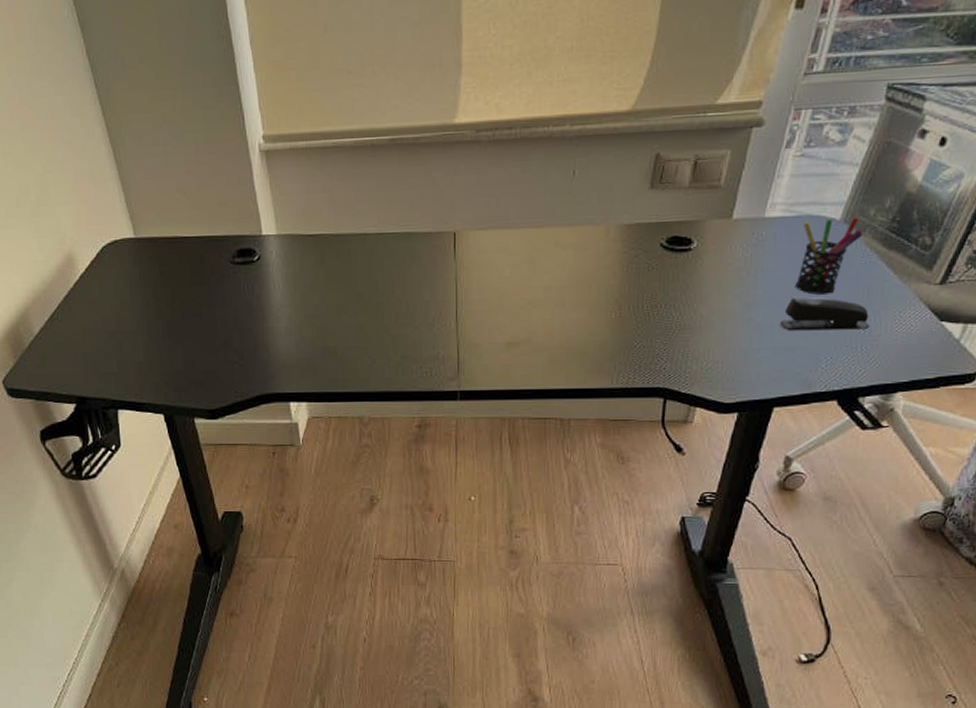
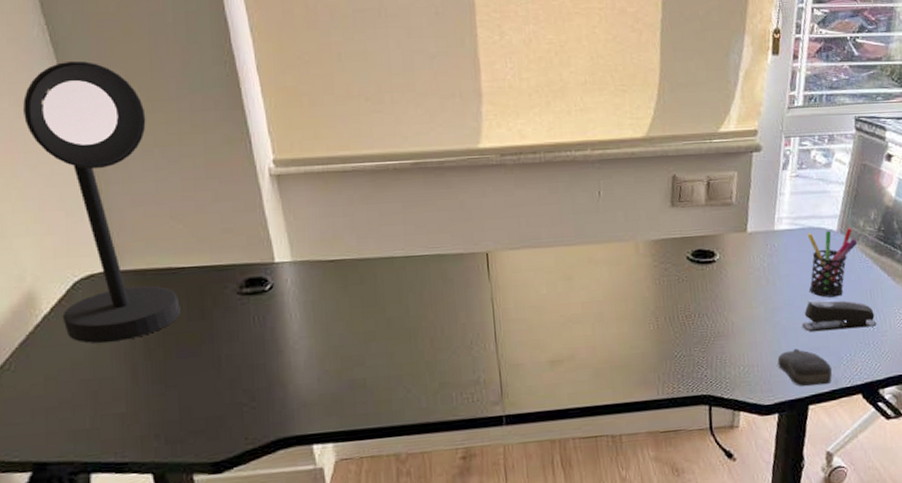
desk lamp: none [59,40,185,302] -> present [23,60,181,343]
computer mouse: none [746,347,807,388] -> present [777,348,833,387]

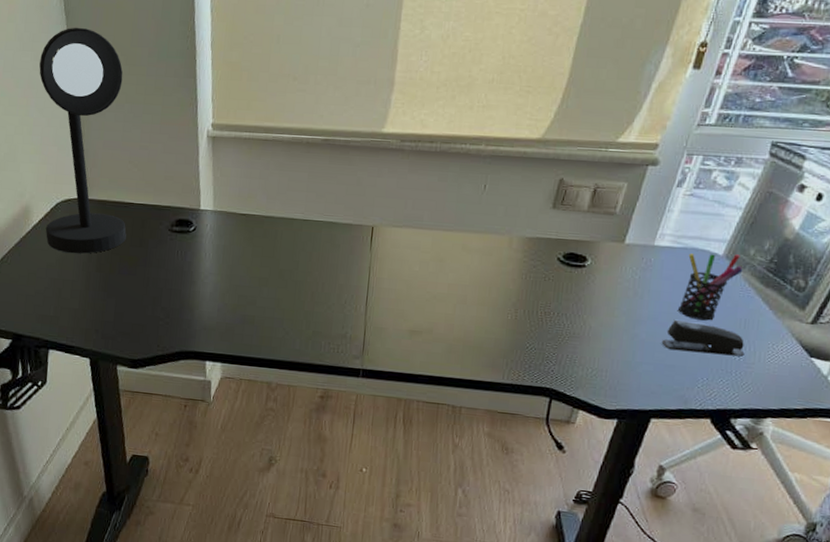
computer mouse: present [777,348,833,387] -> none [628,362,685,403]

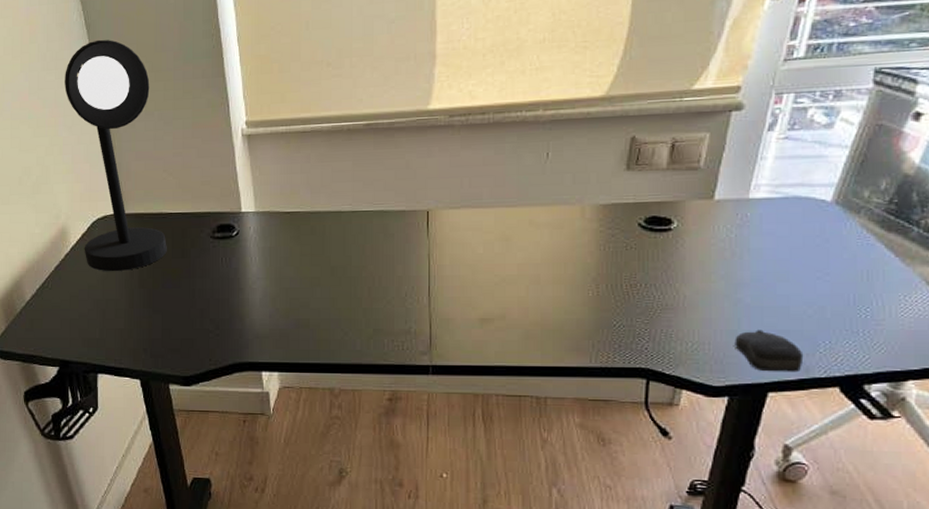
computer mouse: none [628,362,685,403] -> present [735,330,804,372]
stapler: present [661,320,745,357] -> none [770,279,871,313]
pen holder: present [678,254,743,321] -> none [786,198,858,276]

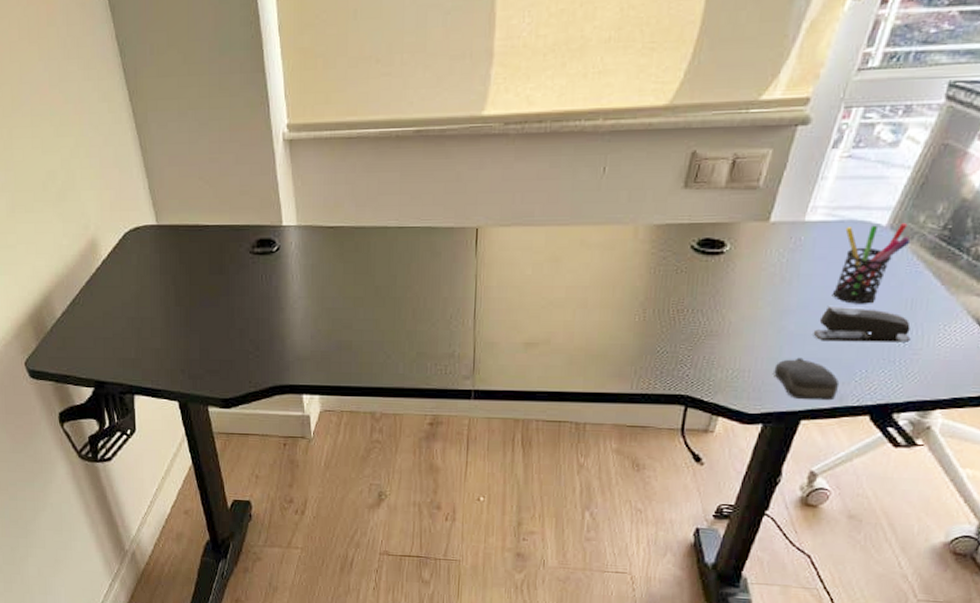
desk lamp: present [65,39,167,272] -> none [88,24,204,288]
stapler: none [770,279,871,313] -> present [813,307,911,342]
pen holder: none [786,198,858,276] -> present [833,223,911,304]

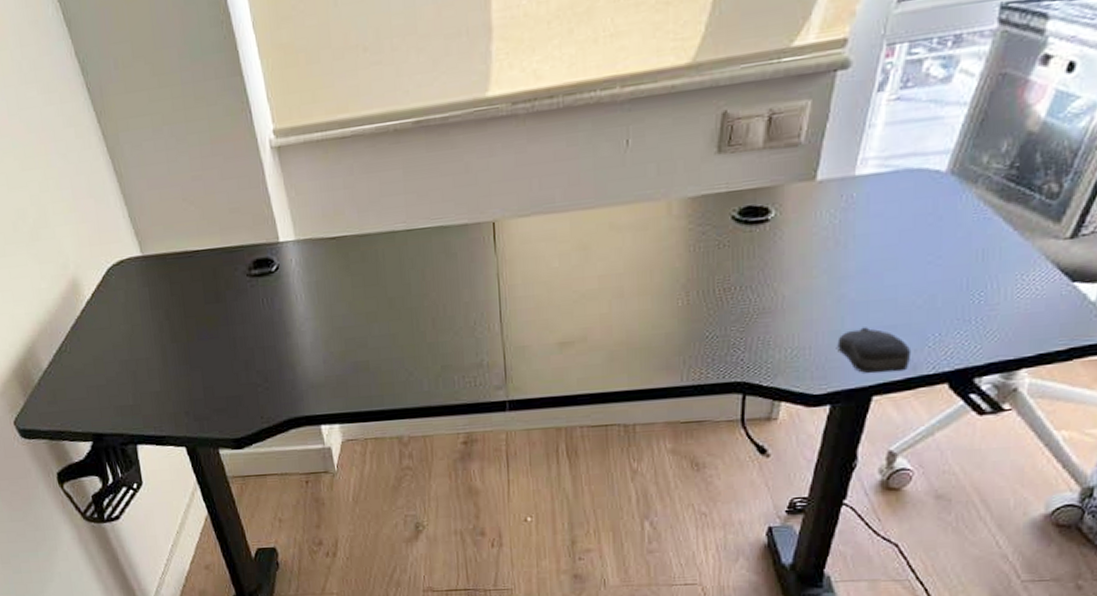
stapler: present [813,307,911,342] -> none [876,265,986,307]
pen holder: present [833,223,911,304] -> none [895,166,975,262]

